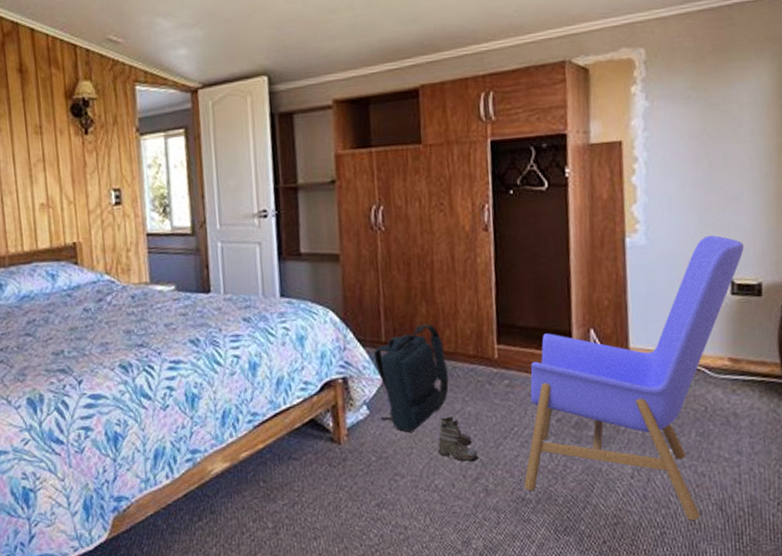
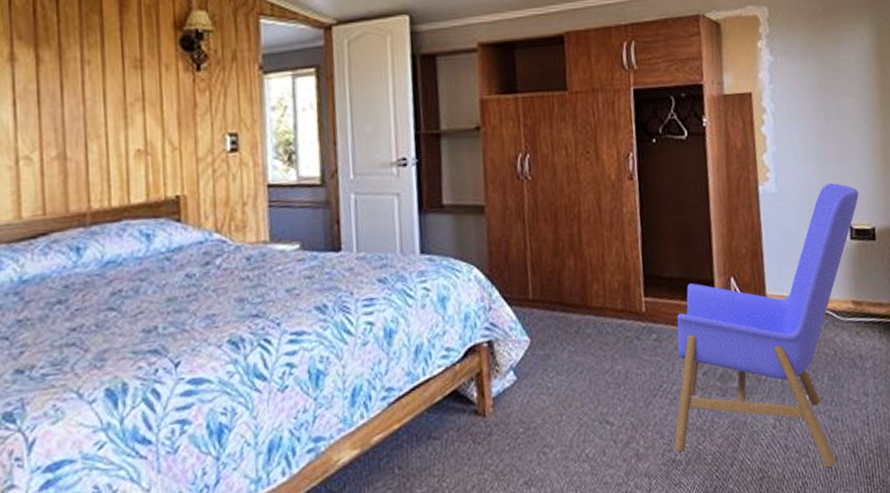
backpack: present [373,324,449,433] -> none [520,278,598,398]
boots: present [437,416,478,462] -> none [587,377,628,428]

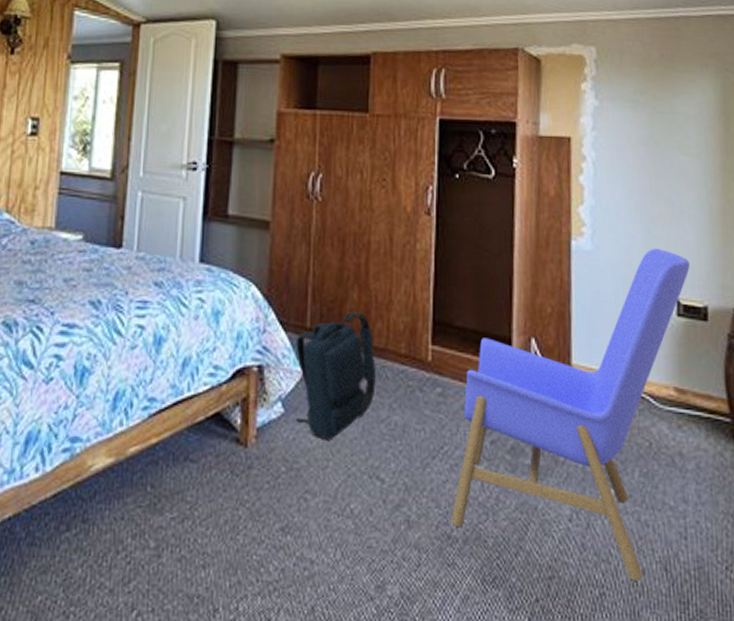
backpack: none [520,278,598,398] -> present [295,312,376,440]

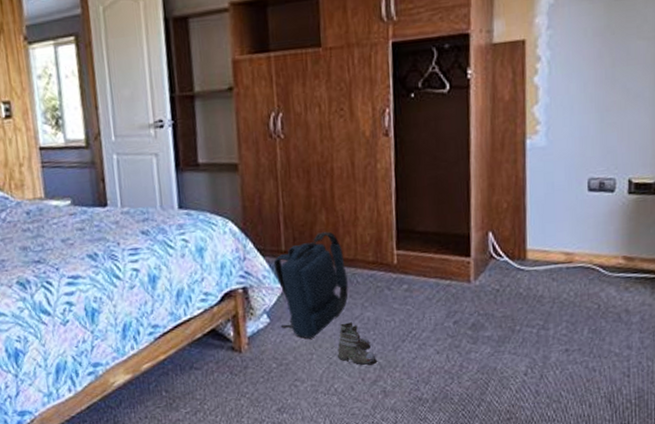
boots: none [356,425,401,482] -> present [337,322,377,366]
armchair: present [450,248,690,581] -> none [420,134,643,413]

